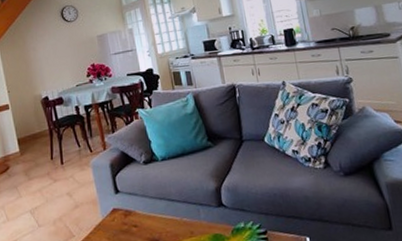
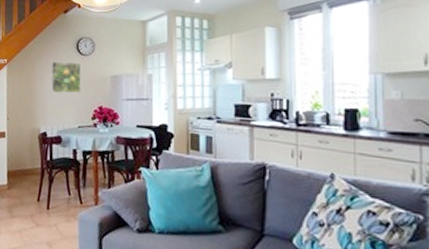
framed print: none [40,29,73,60] -> present [50,62,82,94]

